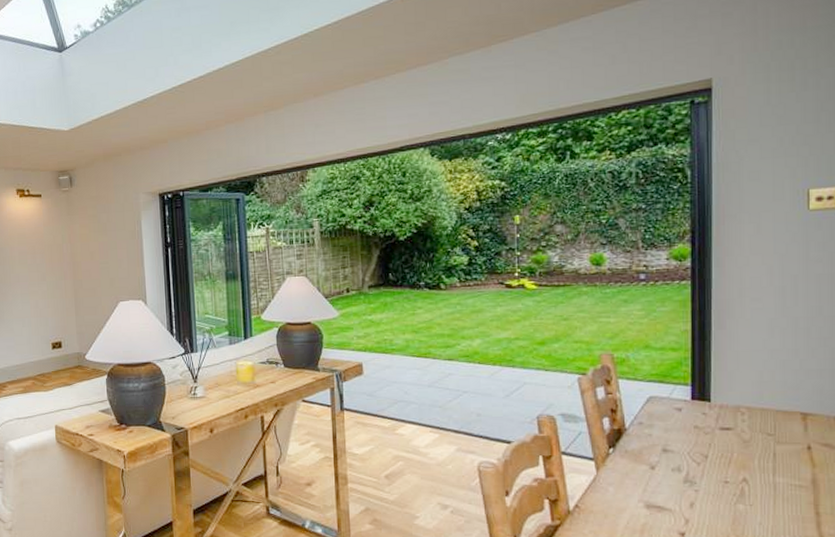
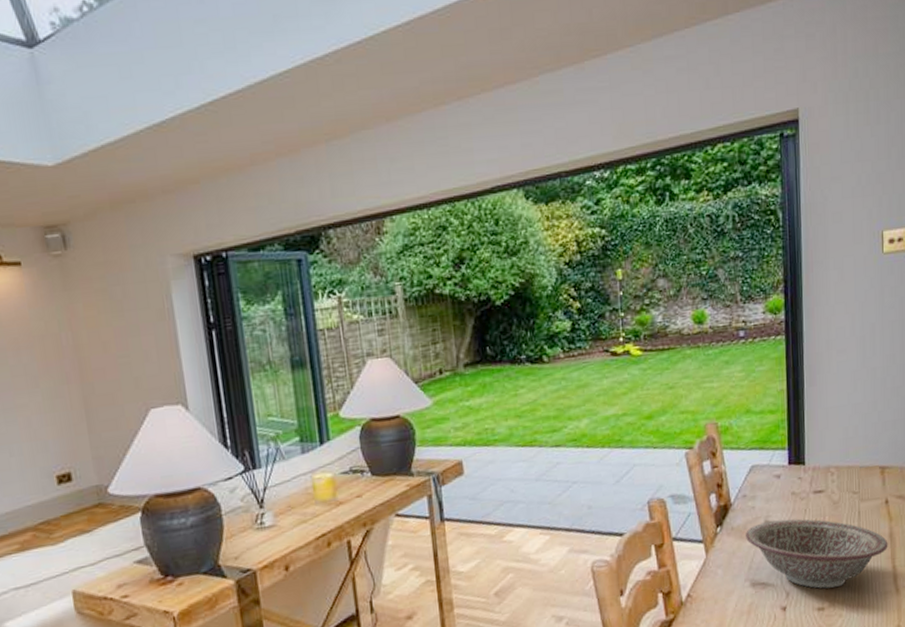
decorative bowl: none [641,450,810,522] -> present [746,519,888,589]

